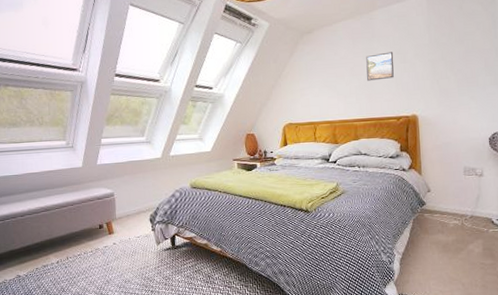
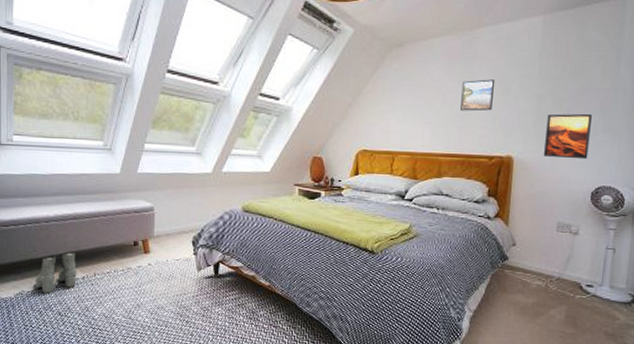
boots: none [15,240,52,280] -> present [35,251,77,294]
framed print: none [442,71,481,112] -> present [543,113,592,160]

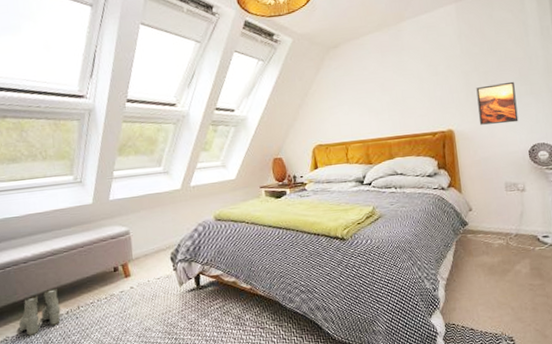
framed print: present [459,79,495,111] -> none [396,64,427,96]

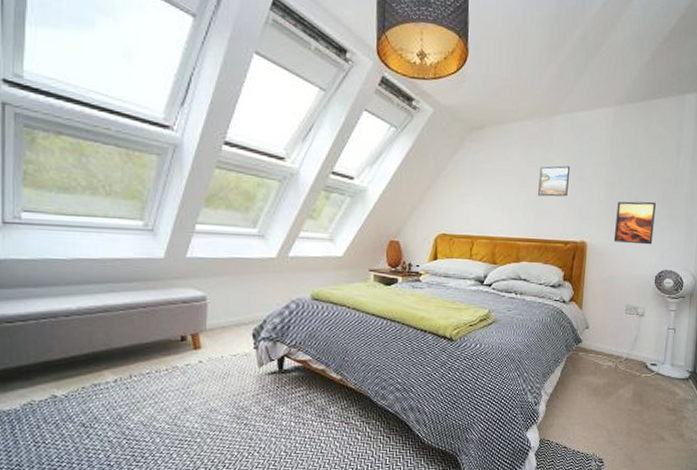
boots: present [19,288,61,336] -> none [49,350,107,402]
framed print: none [396,64,427,96] -> present [537,165,571,197]

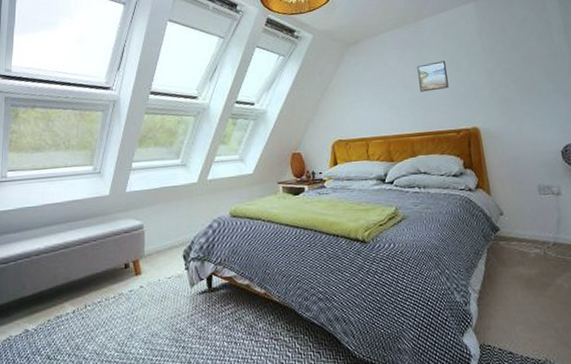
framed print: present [613,201,656,245] -> none [500,78,548,123]

